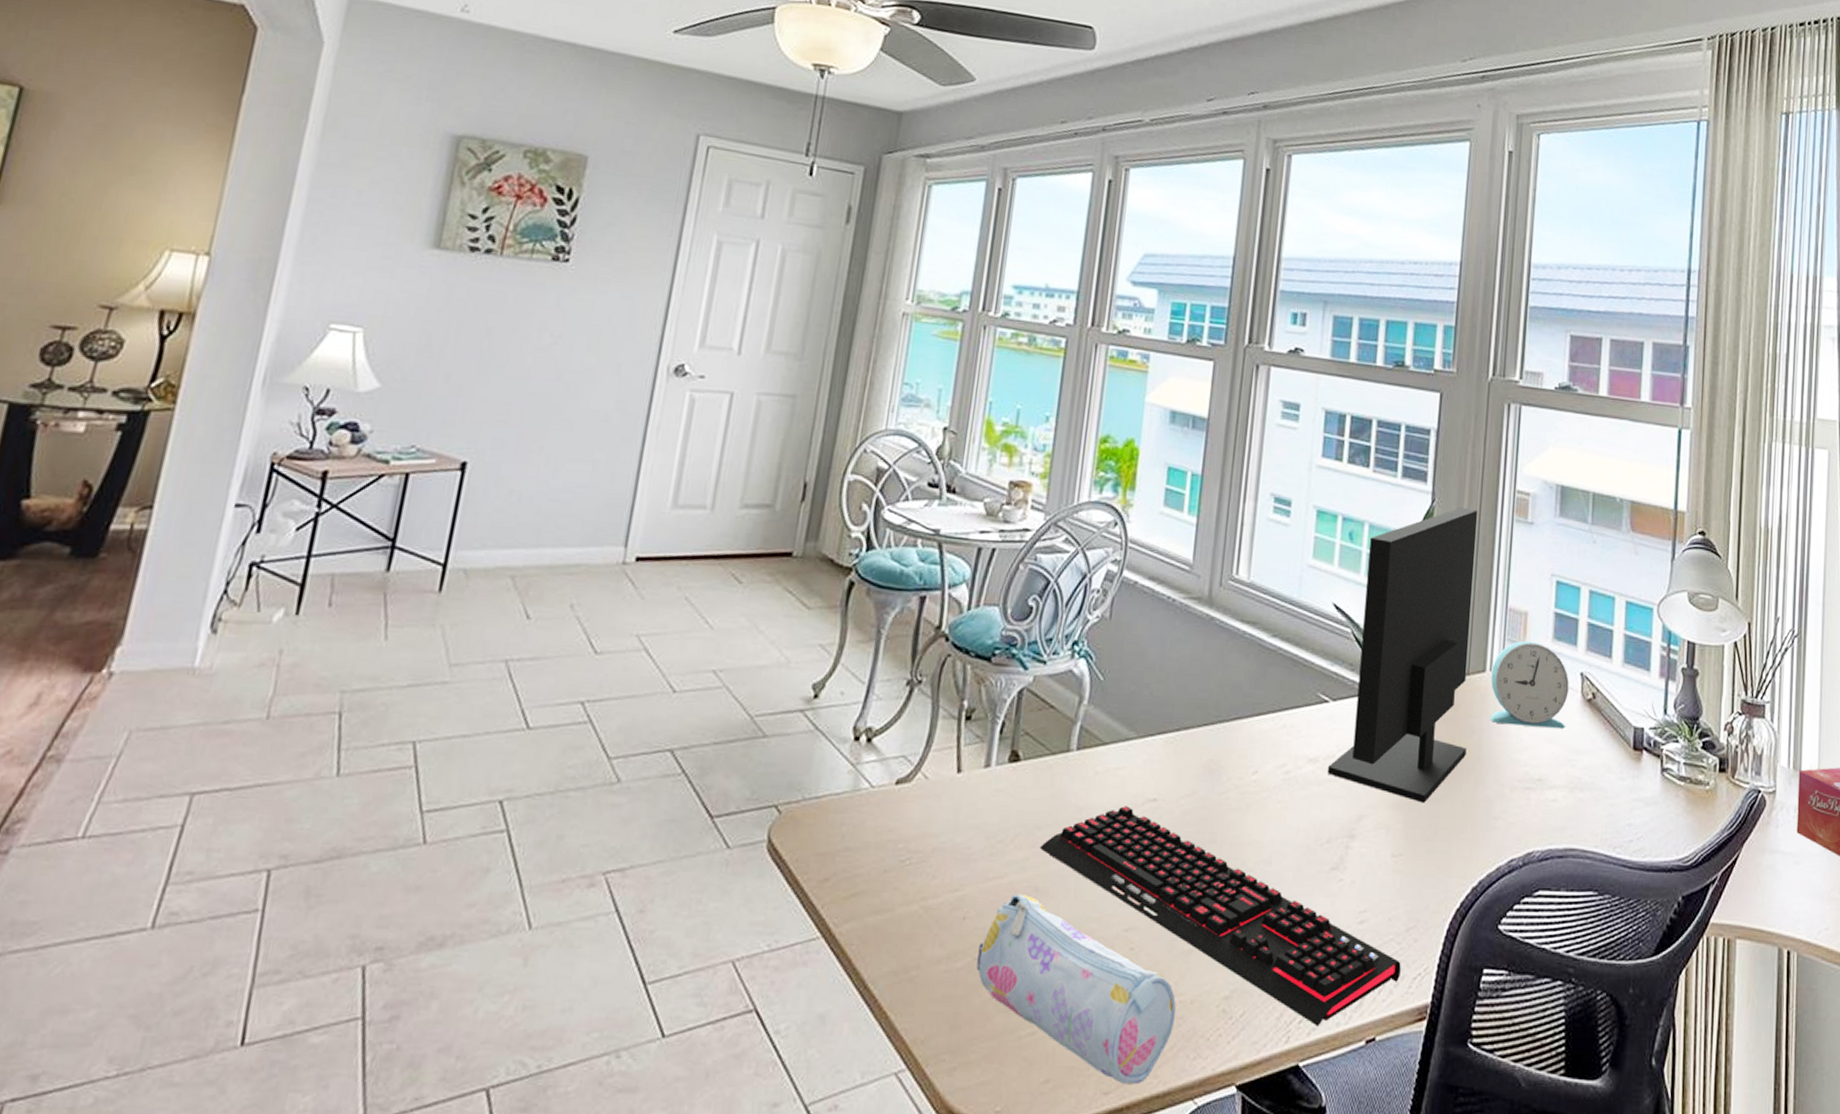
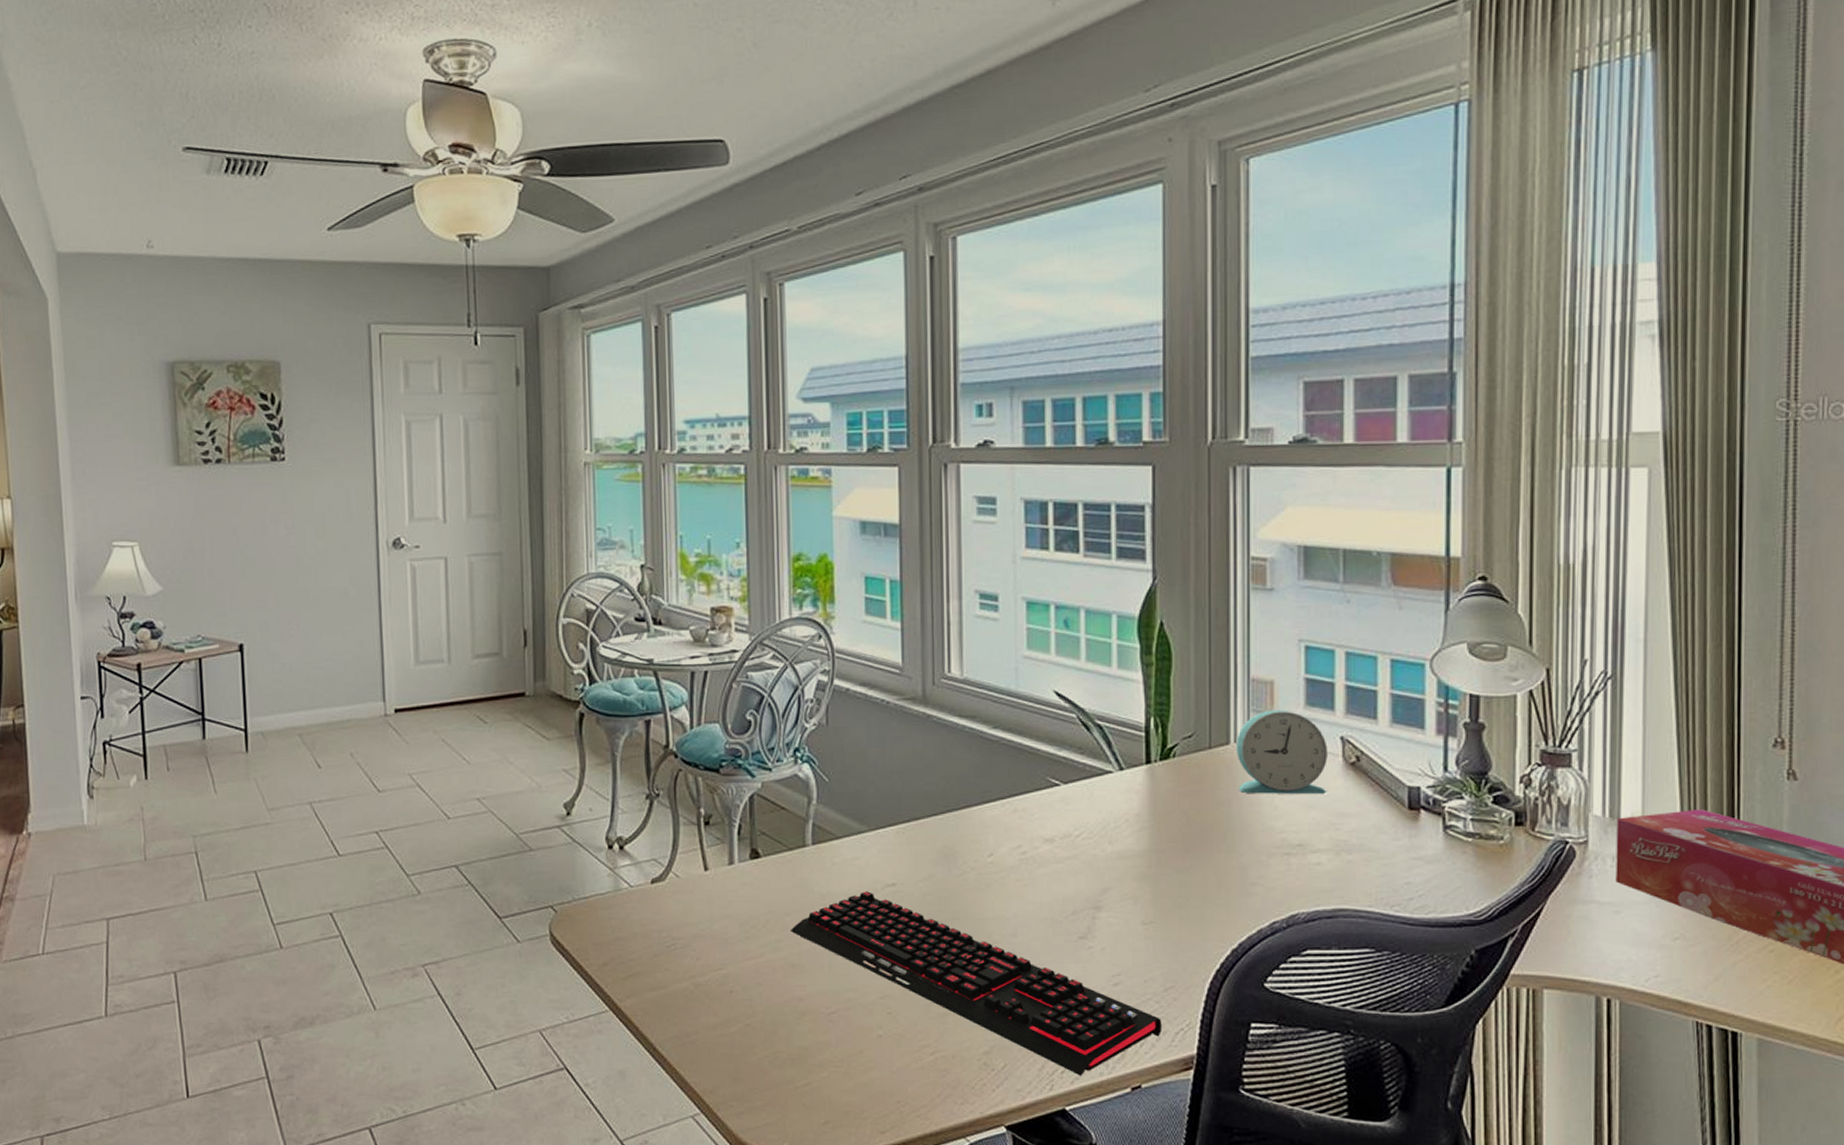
pencil case: present [976,895,1177,1085] -> none [748,971,940,1126]
monitor: present [1327,507,1478,803] -> none [1065,581,1214,874]

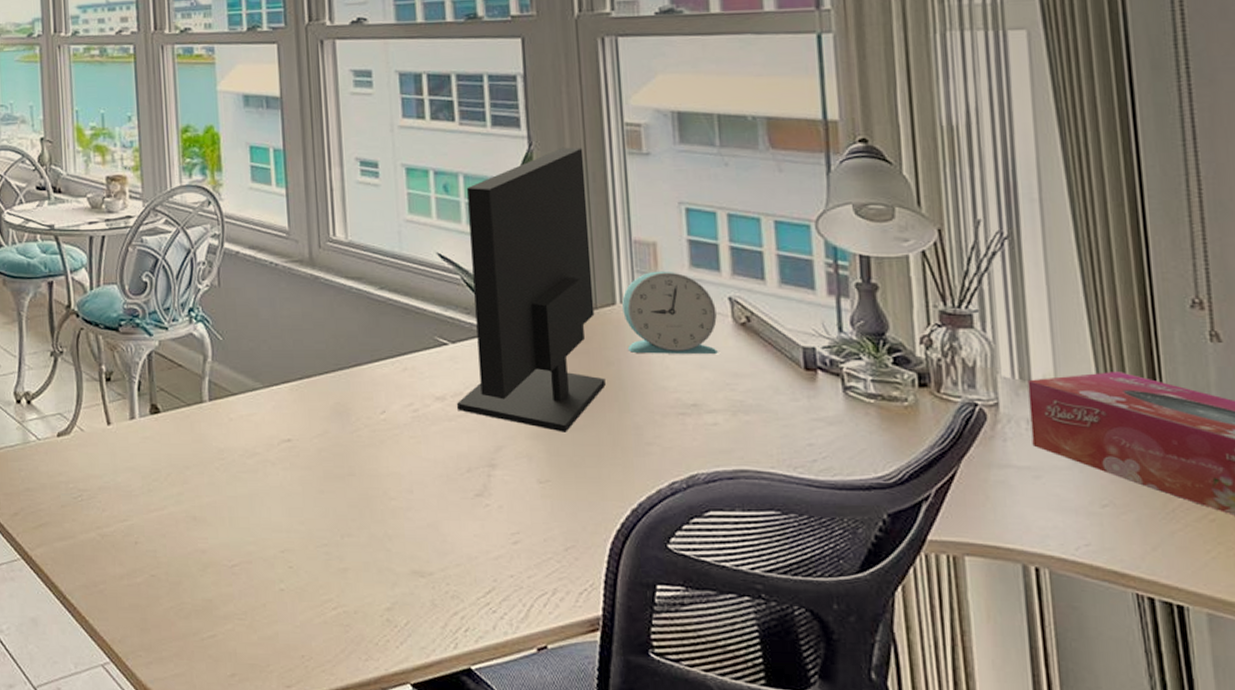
keyboard: present [791,891,1162,1076] -> none [191,446,565,635]
monitor: none [1065,581,1214,874] -> present [456,147,606,432]

